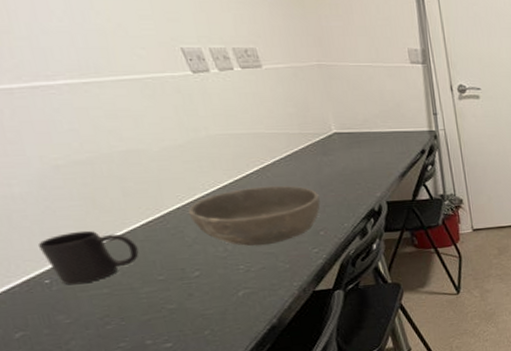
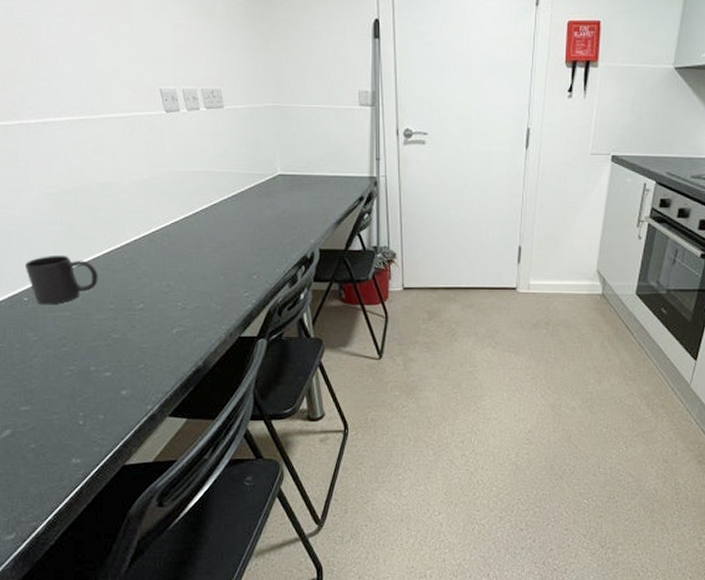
bowl: present [187,185,321,247] -> none [143,224,257,284]

